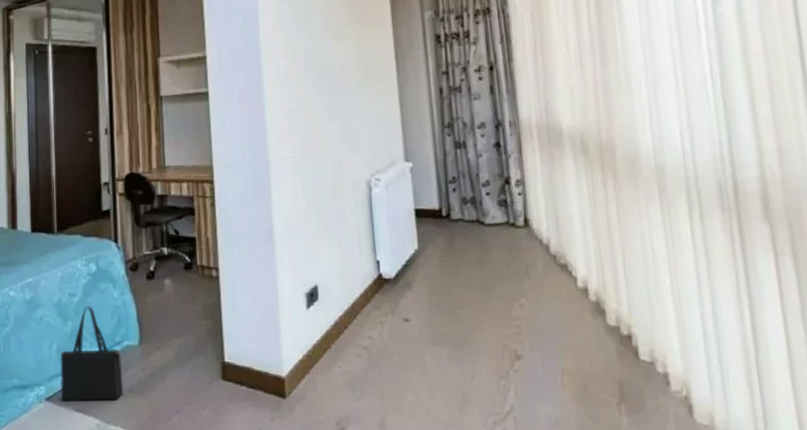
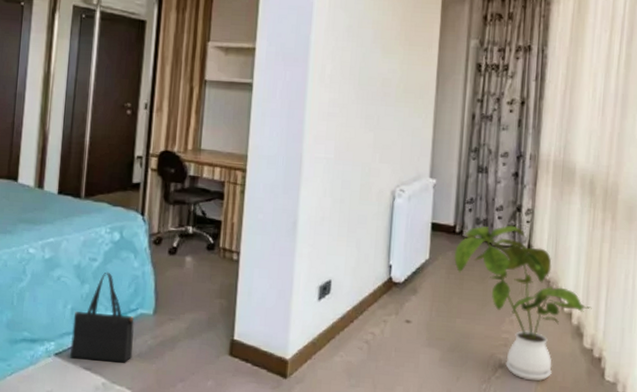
house plant: none [444,199,609,371] -> present [453,225,592,382]

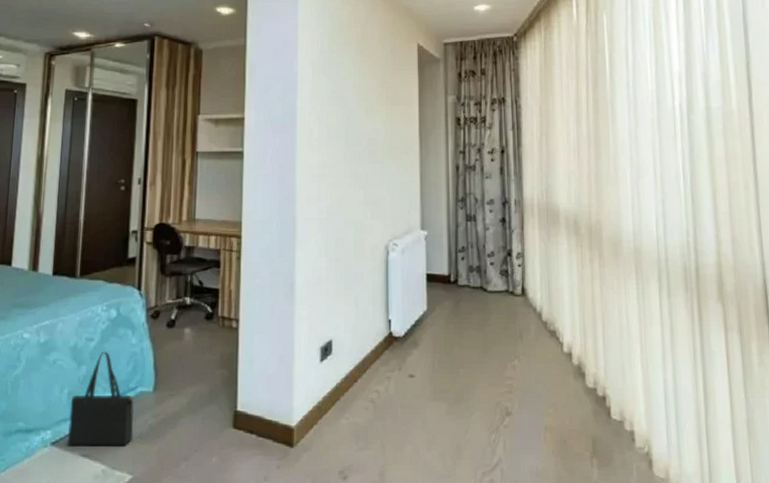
house plant: present [453,225,592,382] -> none [451,270,590,427]

